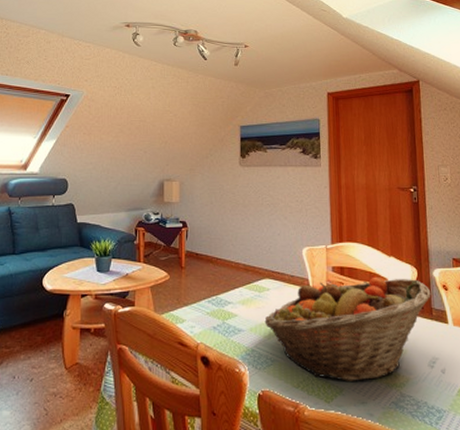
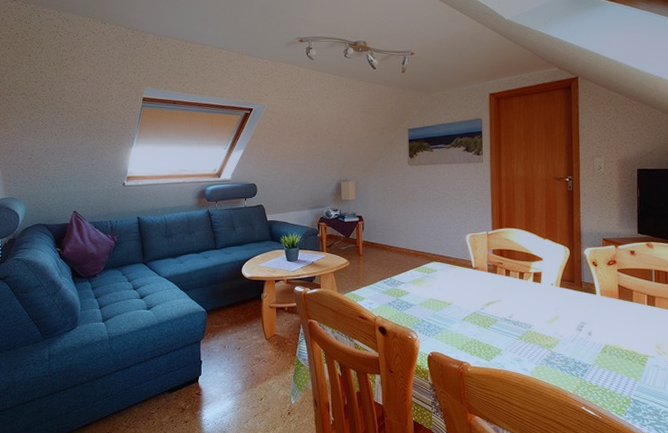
fruit basket: present [264,276,431,381] -> none [433,256,582,344]

